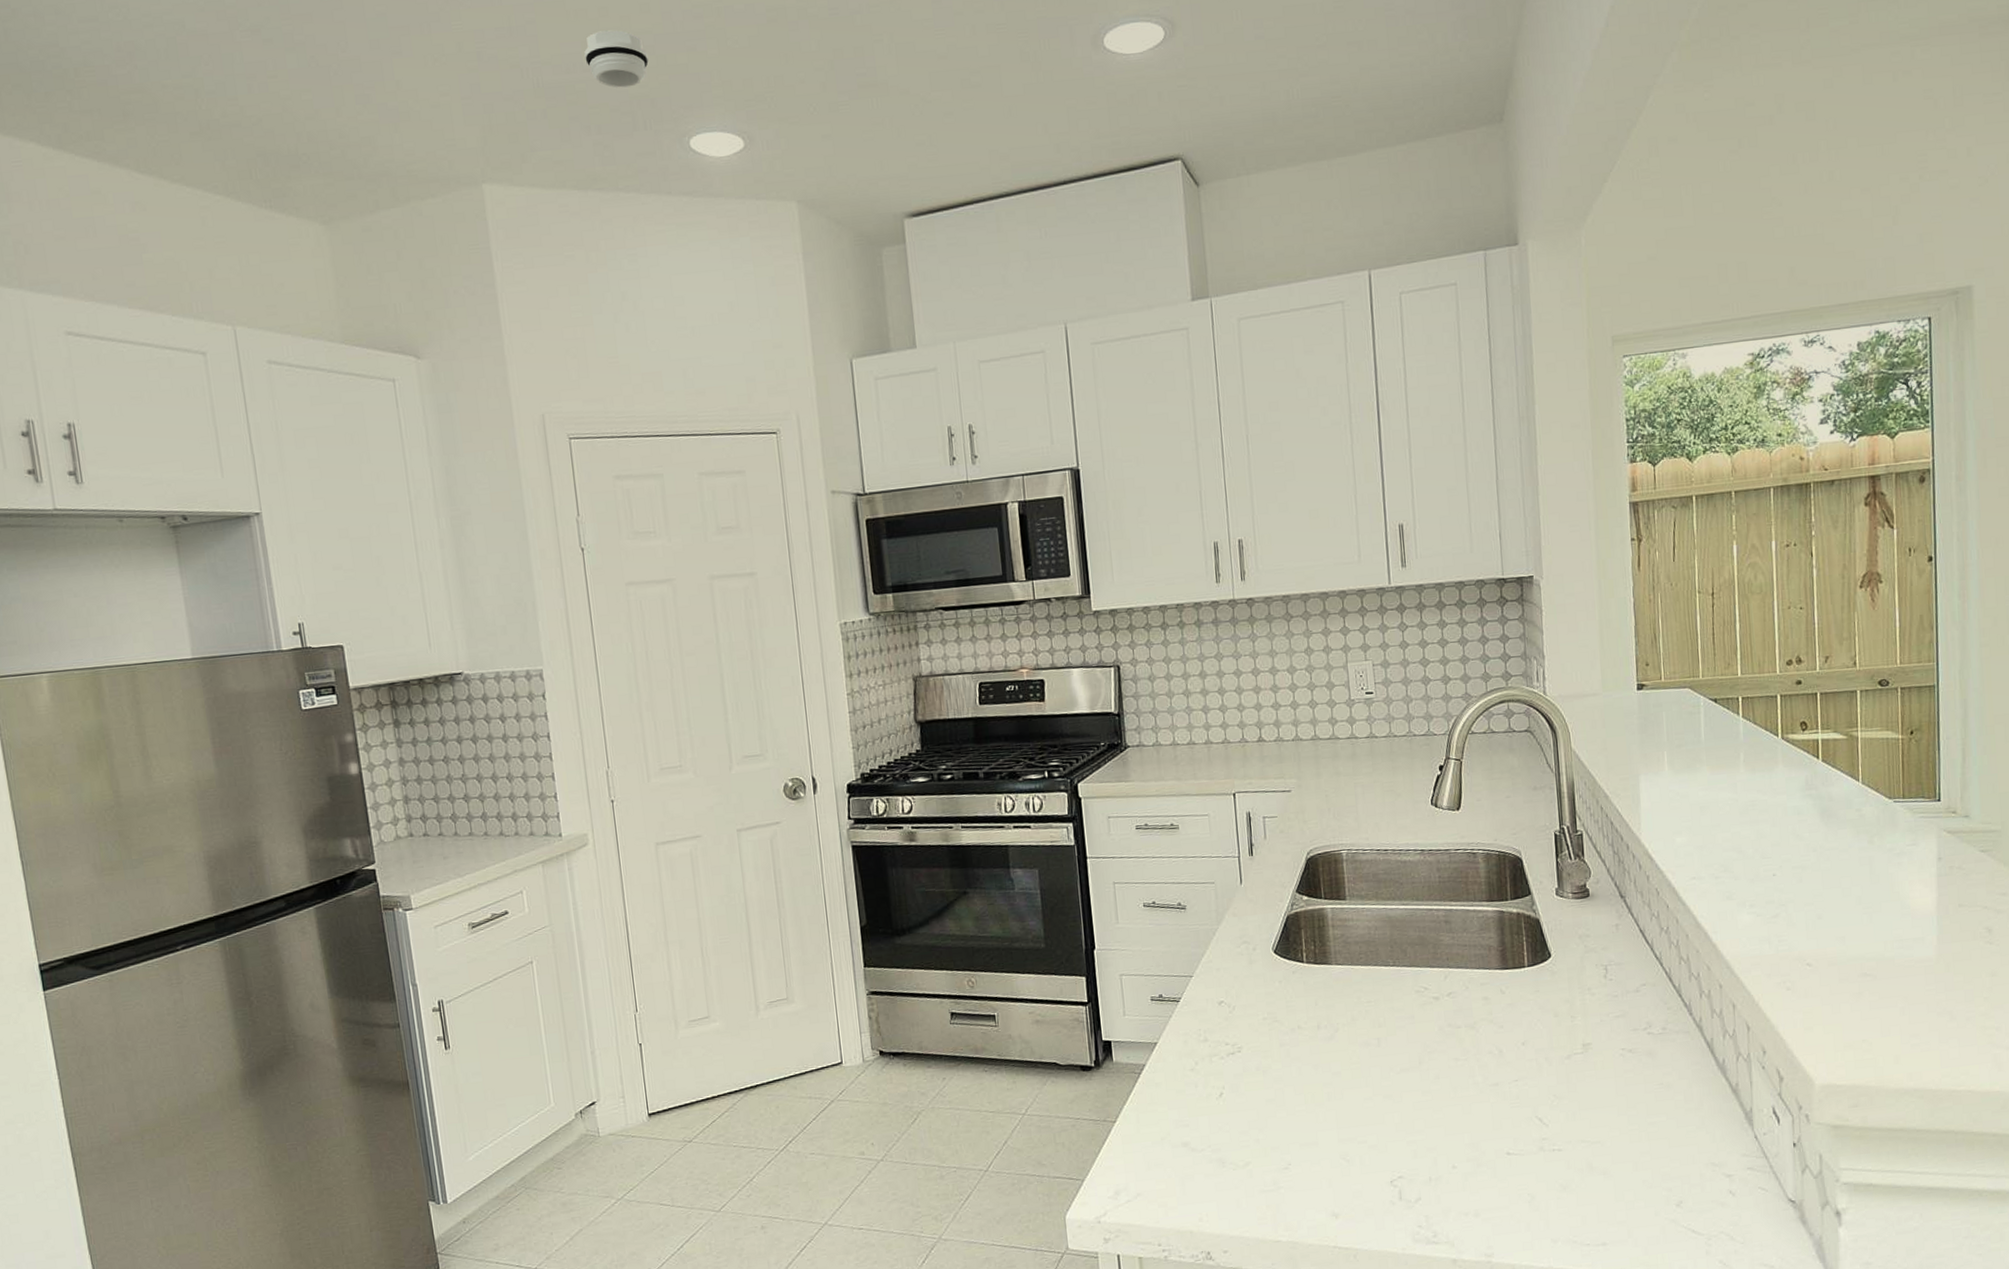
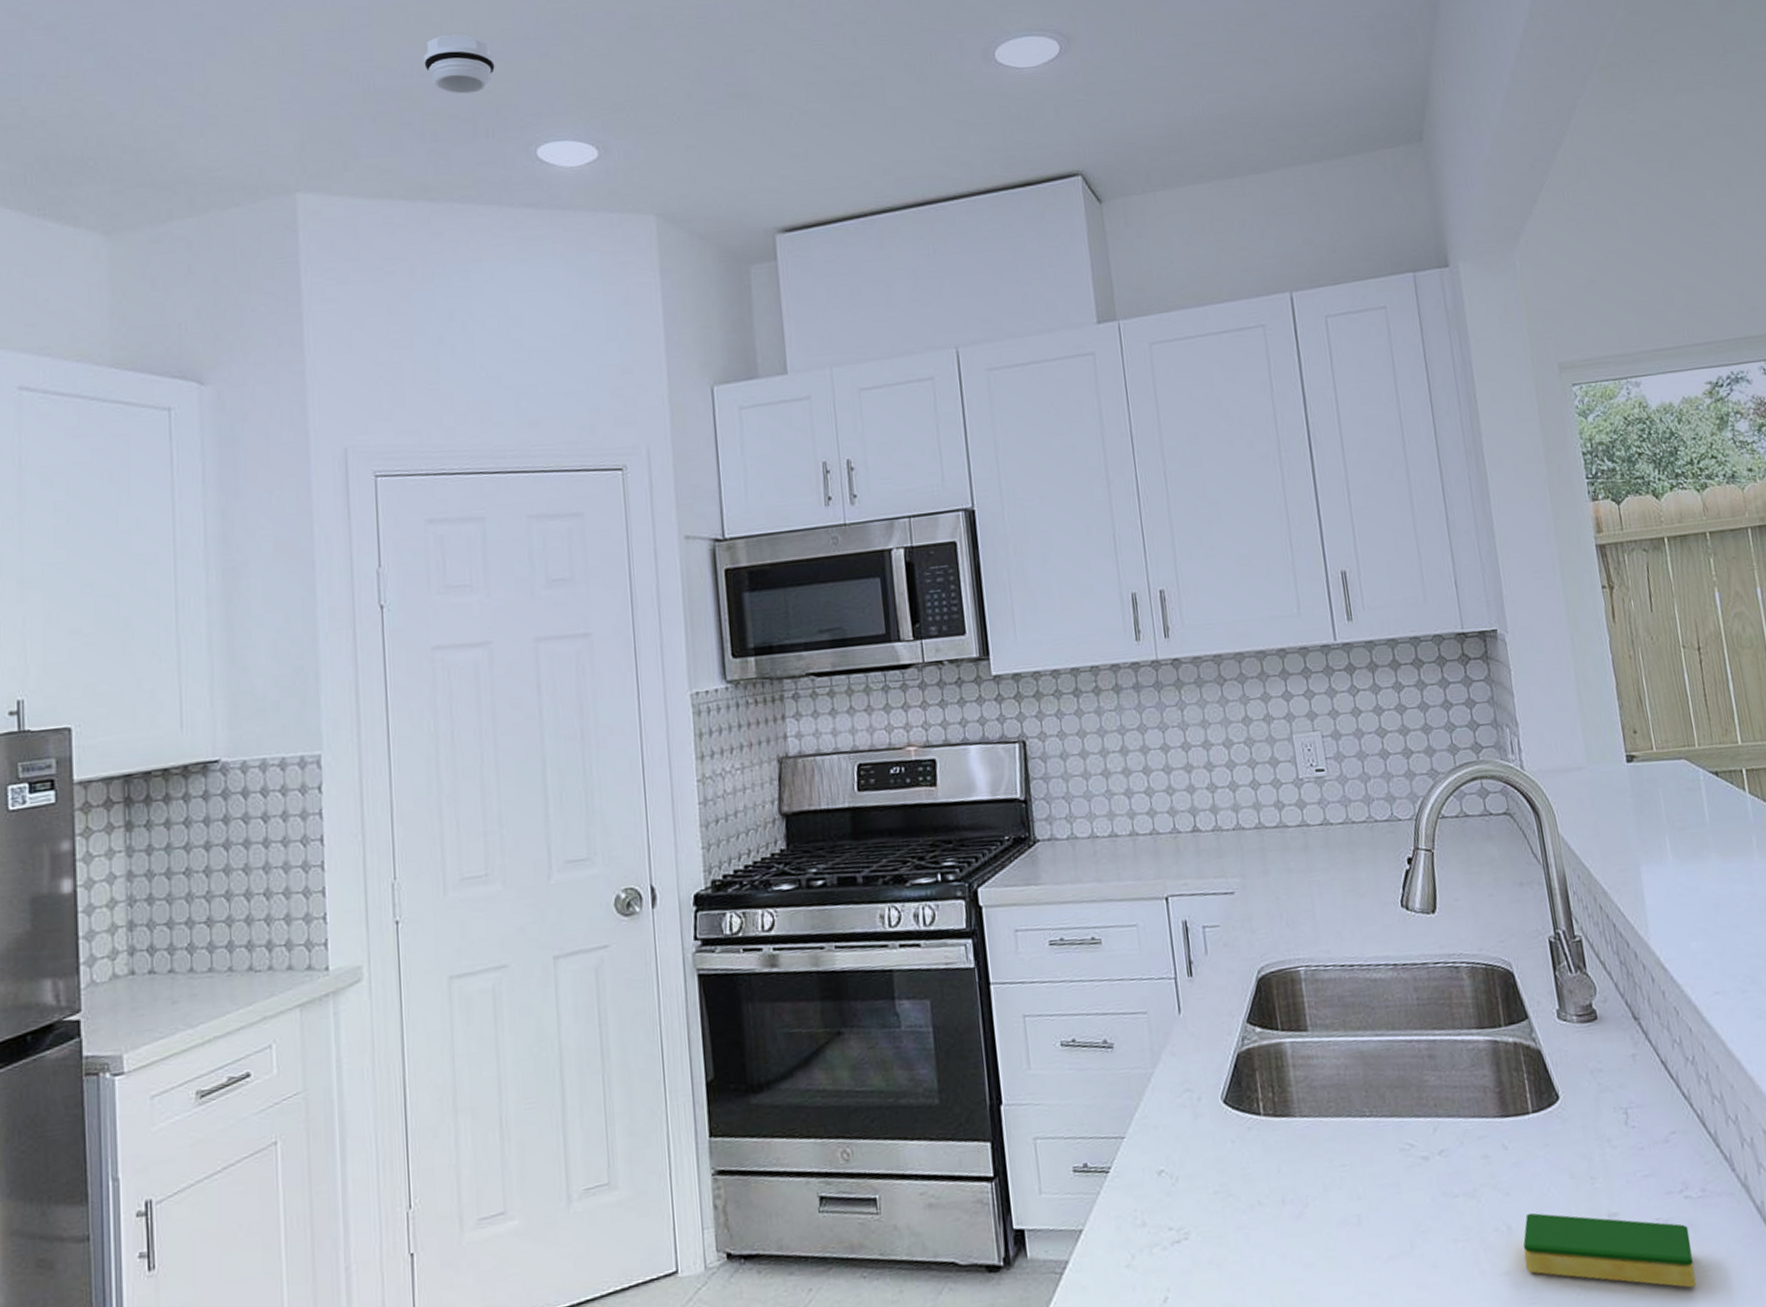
dish sponge: none [1510,1041,1650,1100] -> present [1523,1212,1697,1288]

